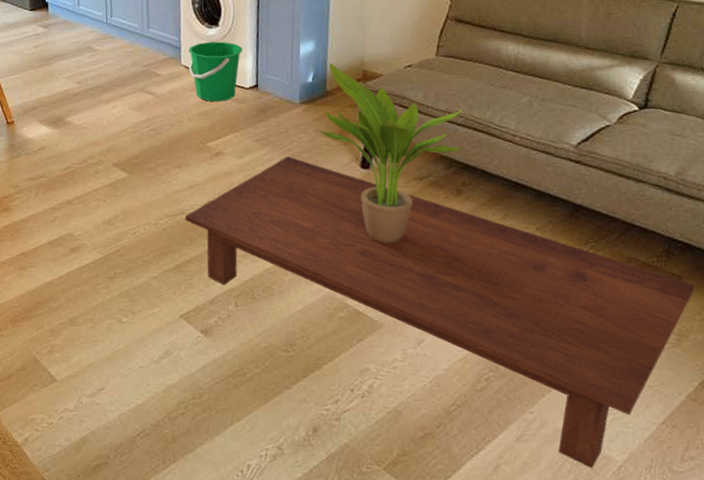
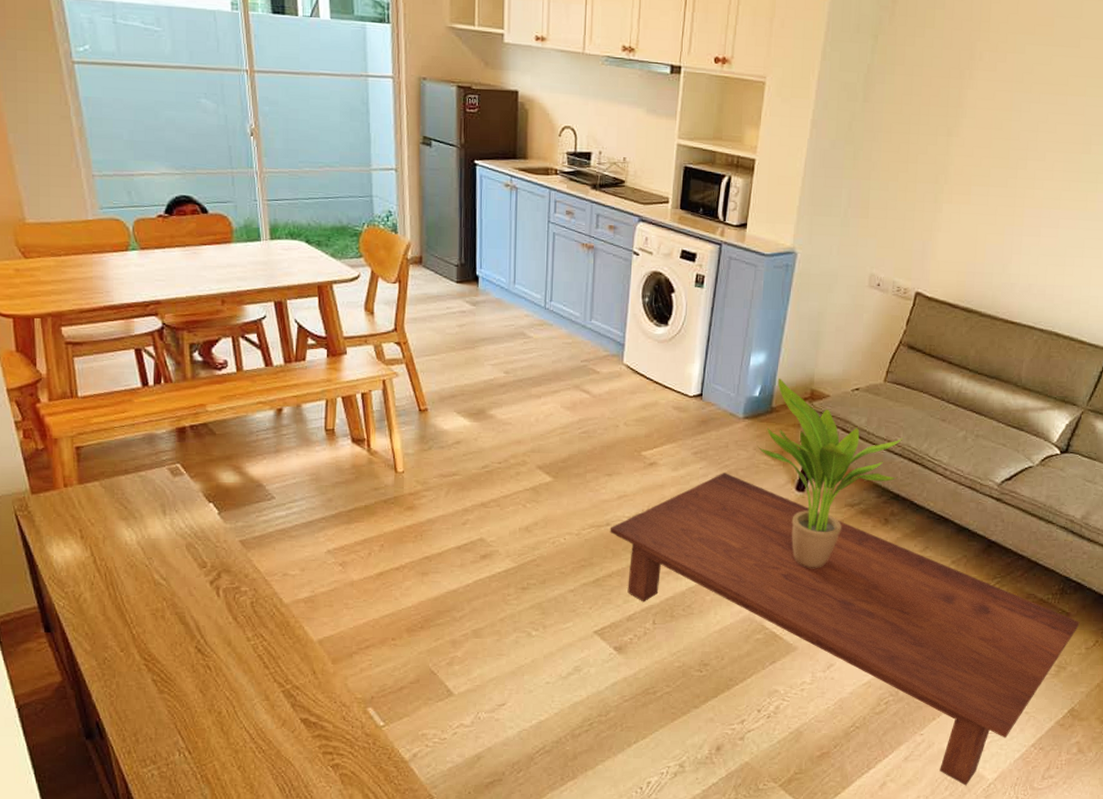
bucket: present [188,41,243,102] -> none [630,341,691,409]

